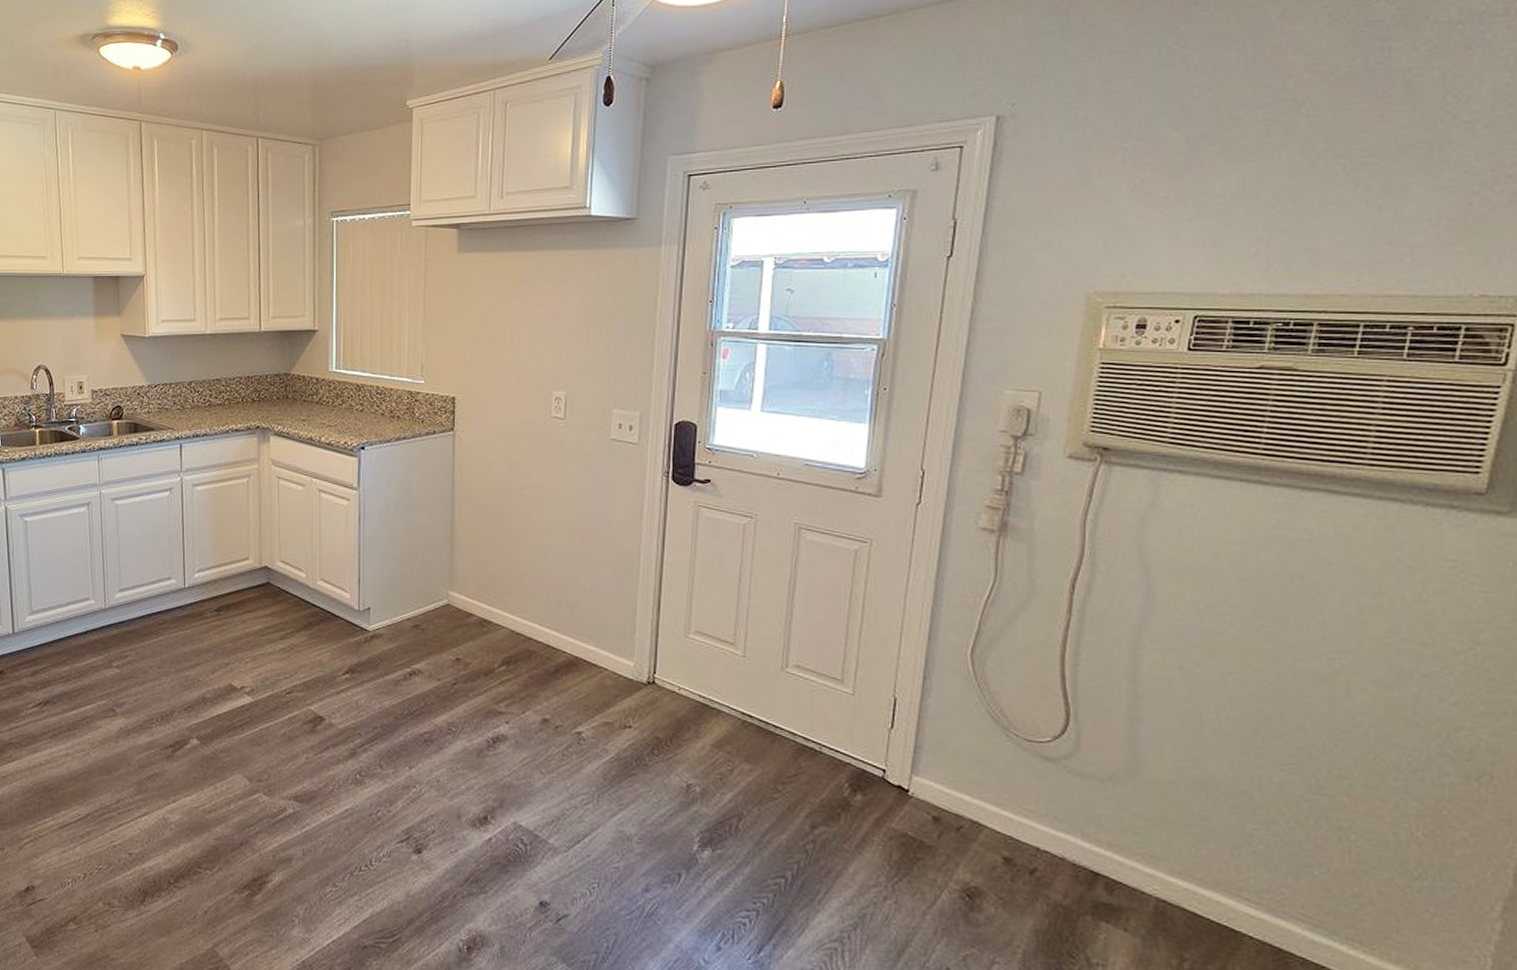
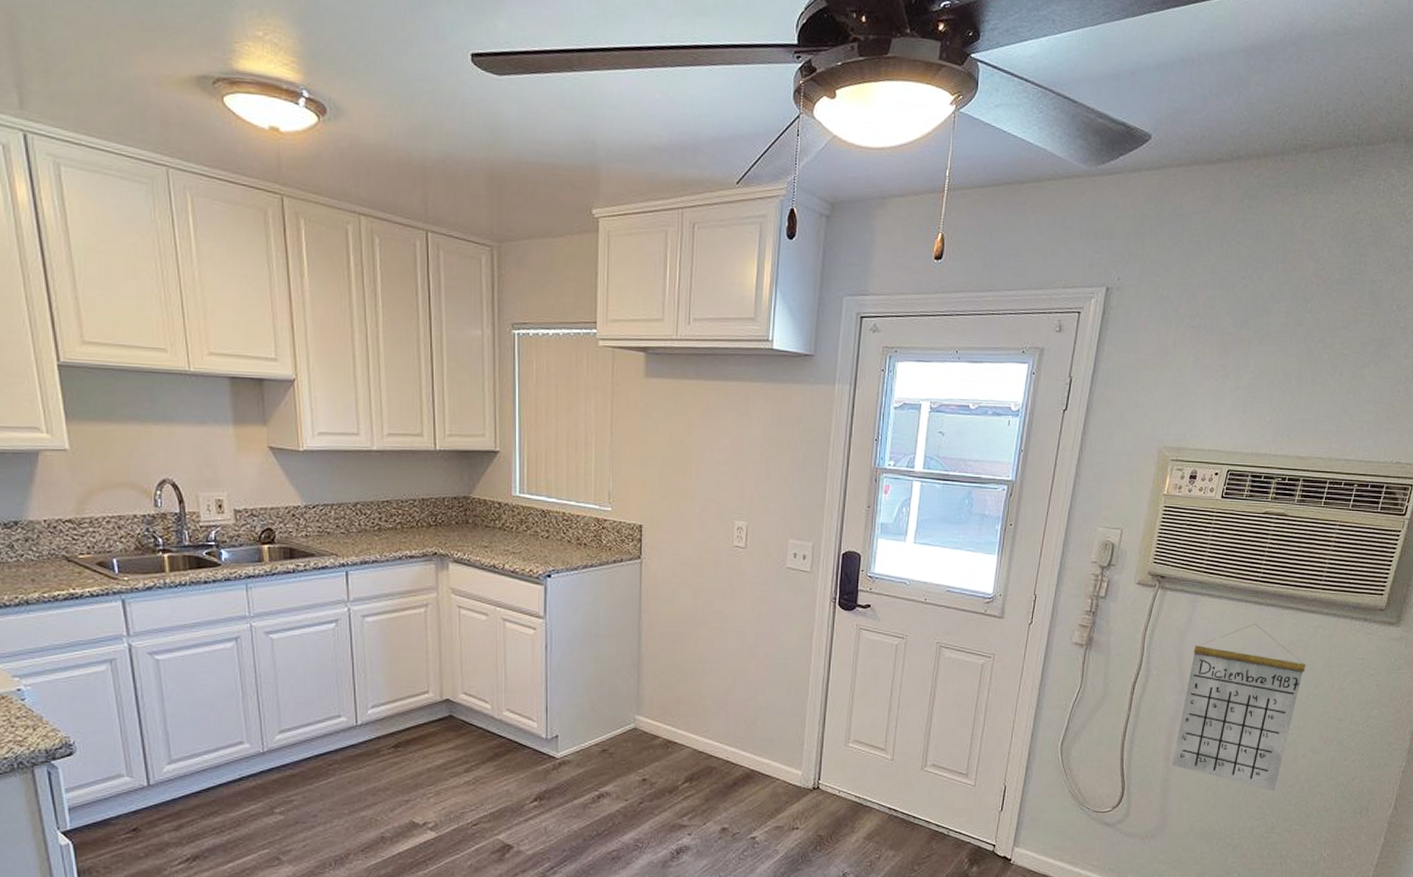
calendar: none [1141,509,1352,737] -> present [1172,624,1306,792]

